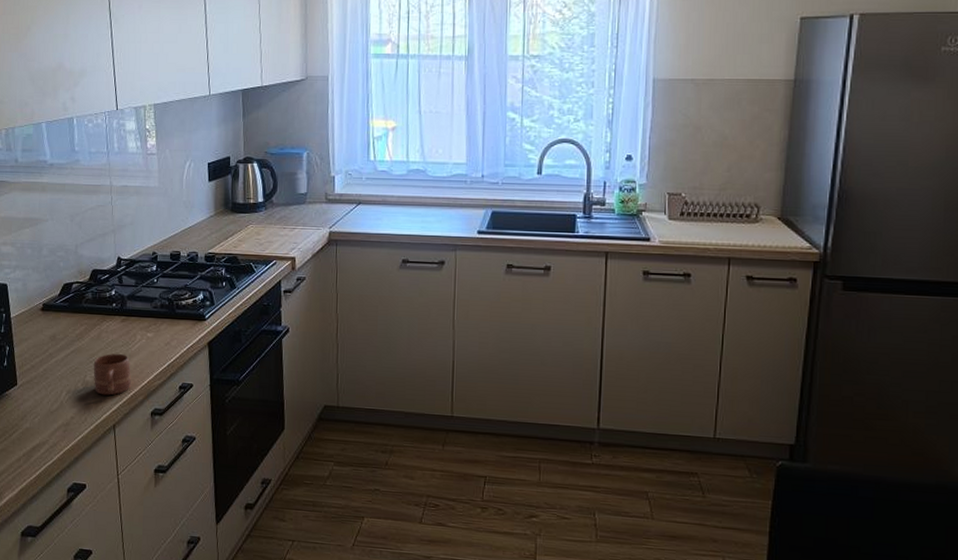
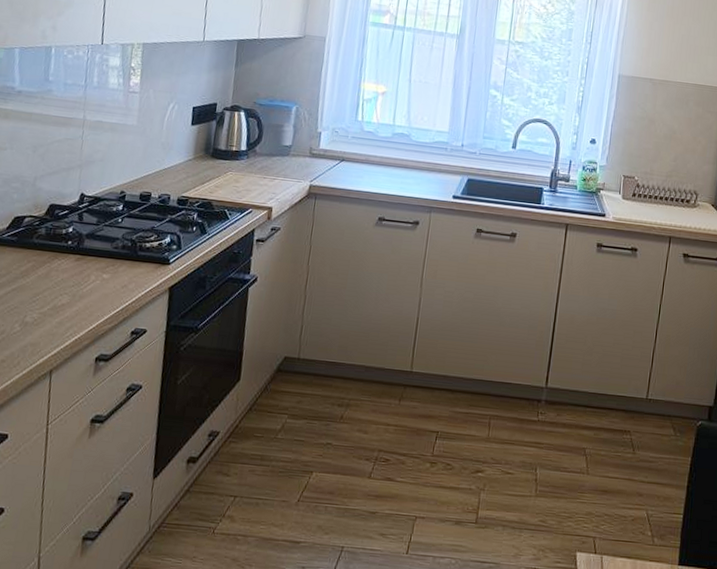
mug: present [93,354,131,396] -> none [34,294,80,338]

